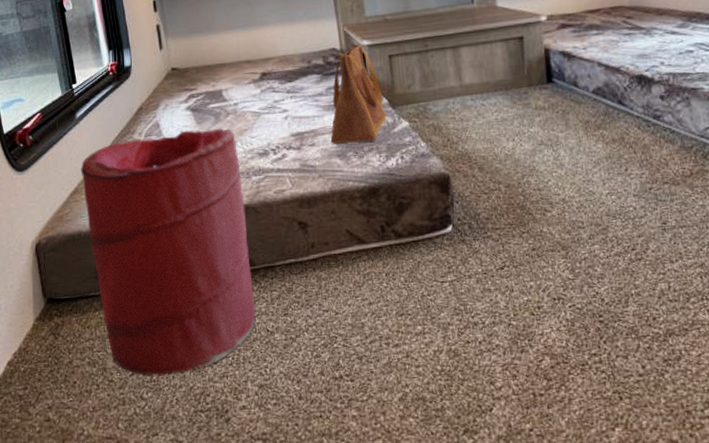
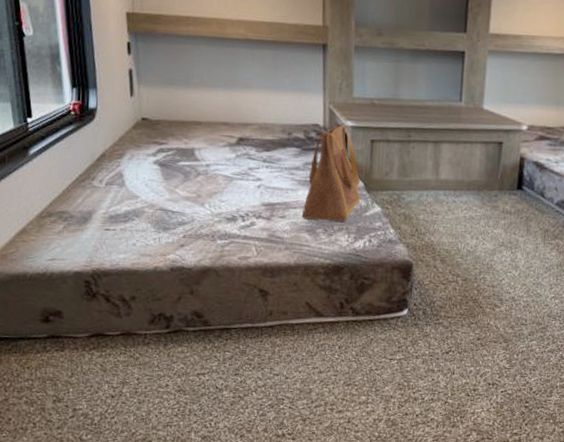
laundry hamper: present [81,128,256,375] -> none [30,184,207,420]

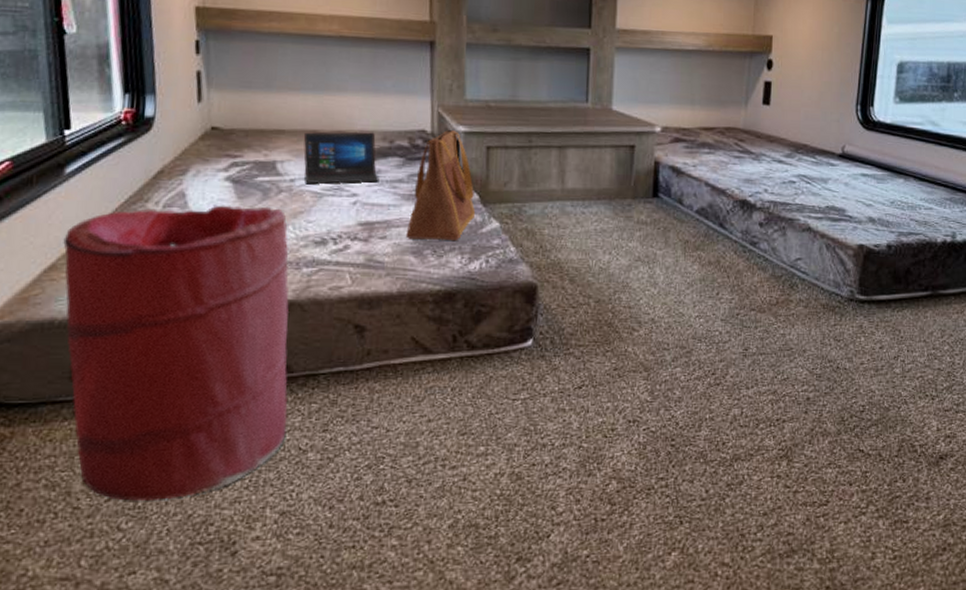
laundry hamper: none [30,184,207,420] -> present [63,205,289,501]
laptop: none [216,124,280,169] -> present [303,131,380,184]

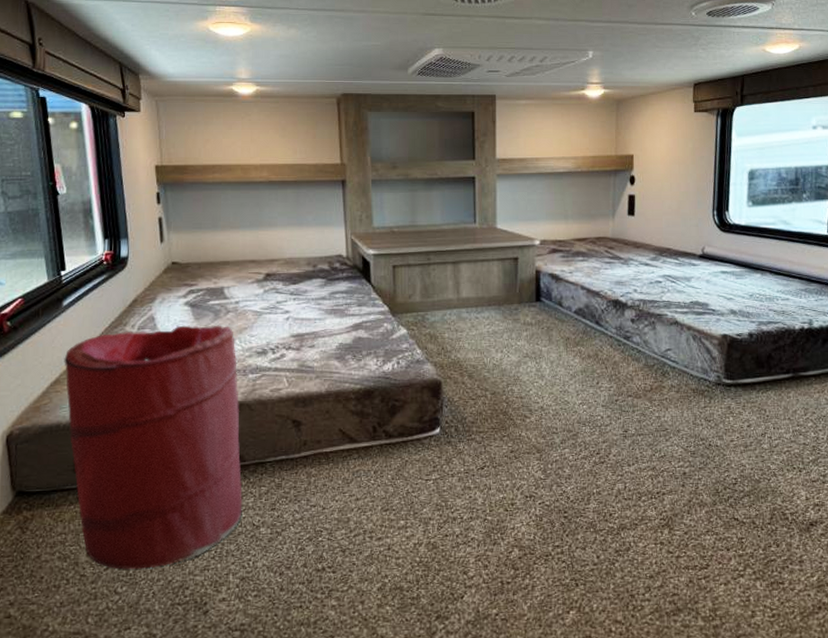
laptop: present [303,131,380,184] -> none [244,259,306,304]
tote bag: present [405,130,476,240] -> none [330,254,387,347]

